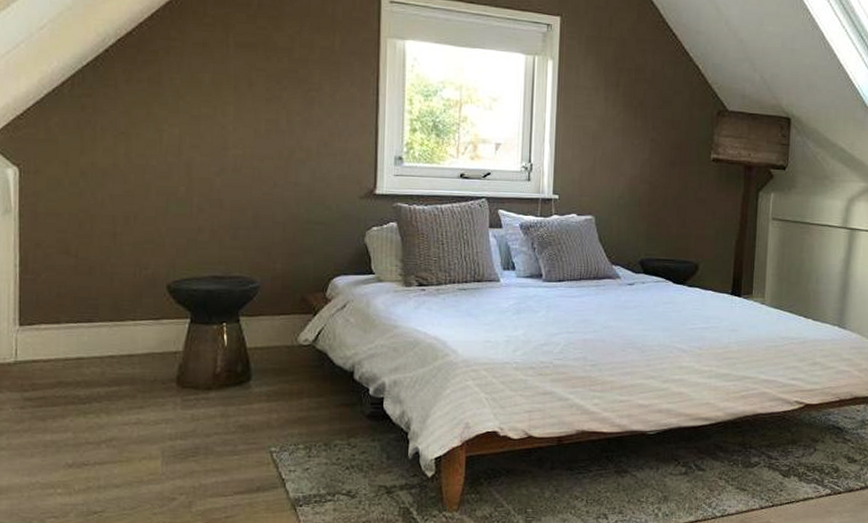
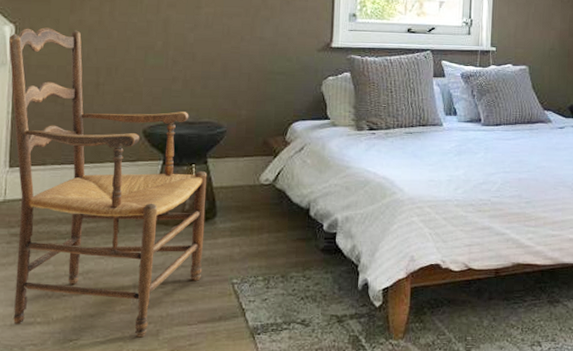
armchair: none [12,170,240,510] -> present [8,27,208,338]

